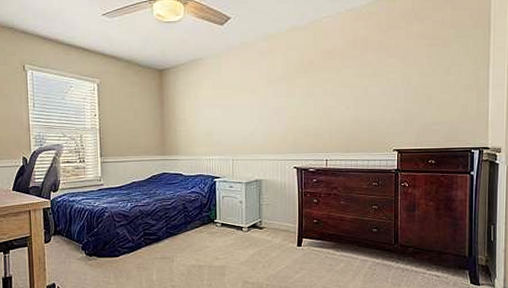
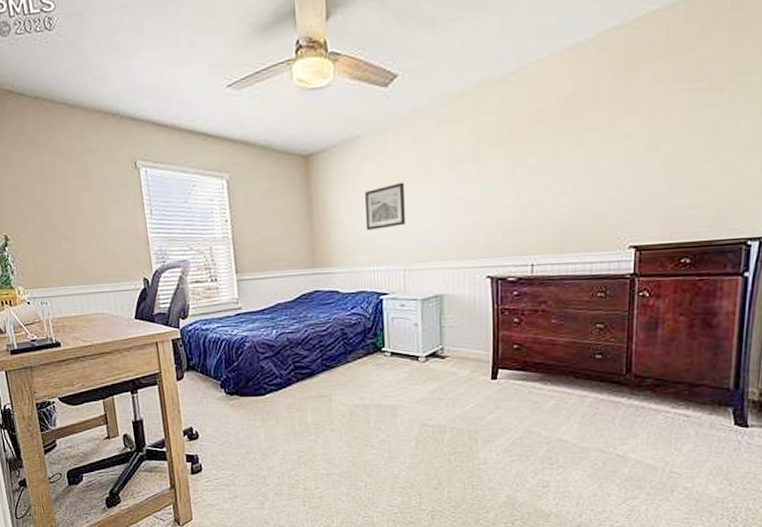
wall art: none [204,94,235,128] -> present [364,182,406,230]

